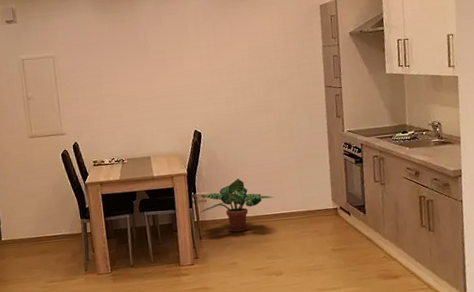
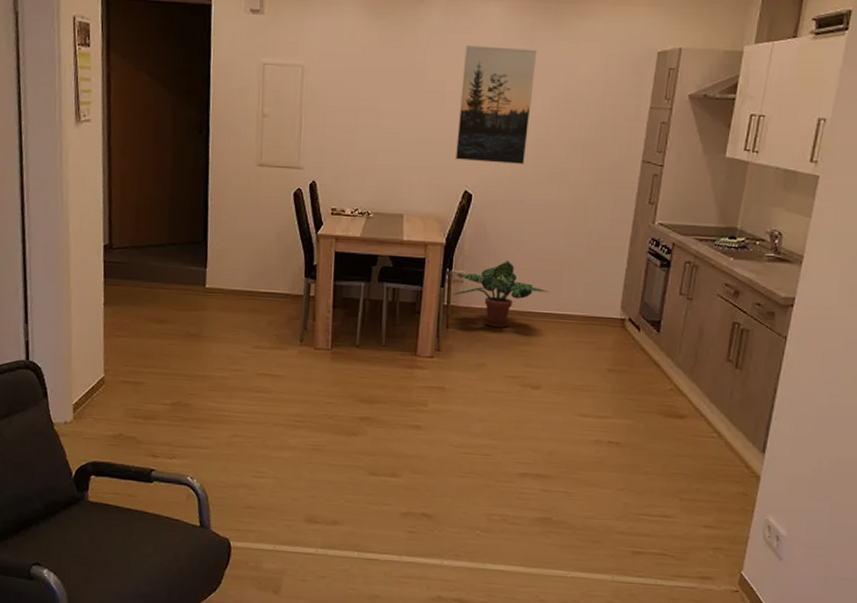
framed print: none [175,17,237,108] -> present [456,45,537,164]

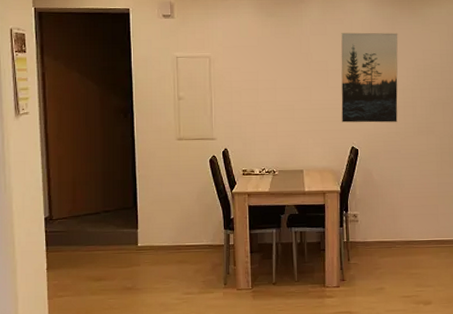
potted plant: present [452,261,549,327] -> none [350,200,429,256]

